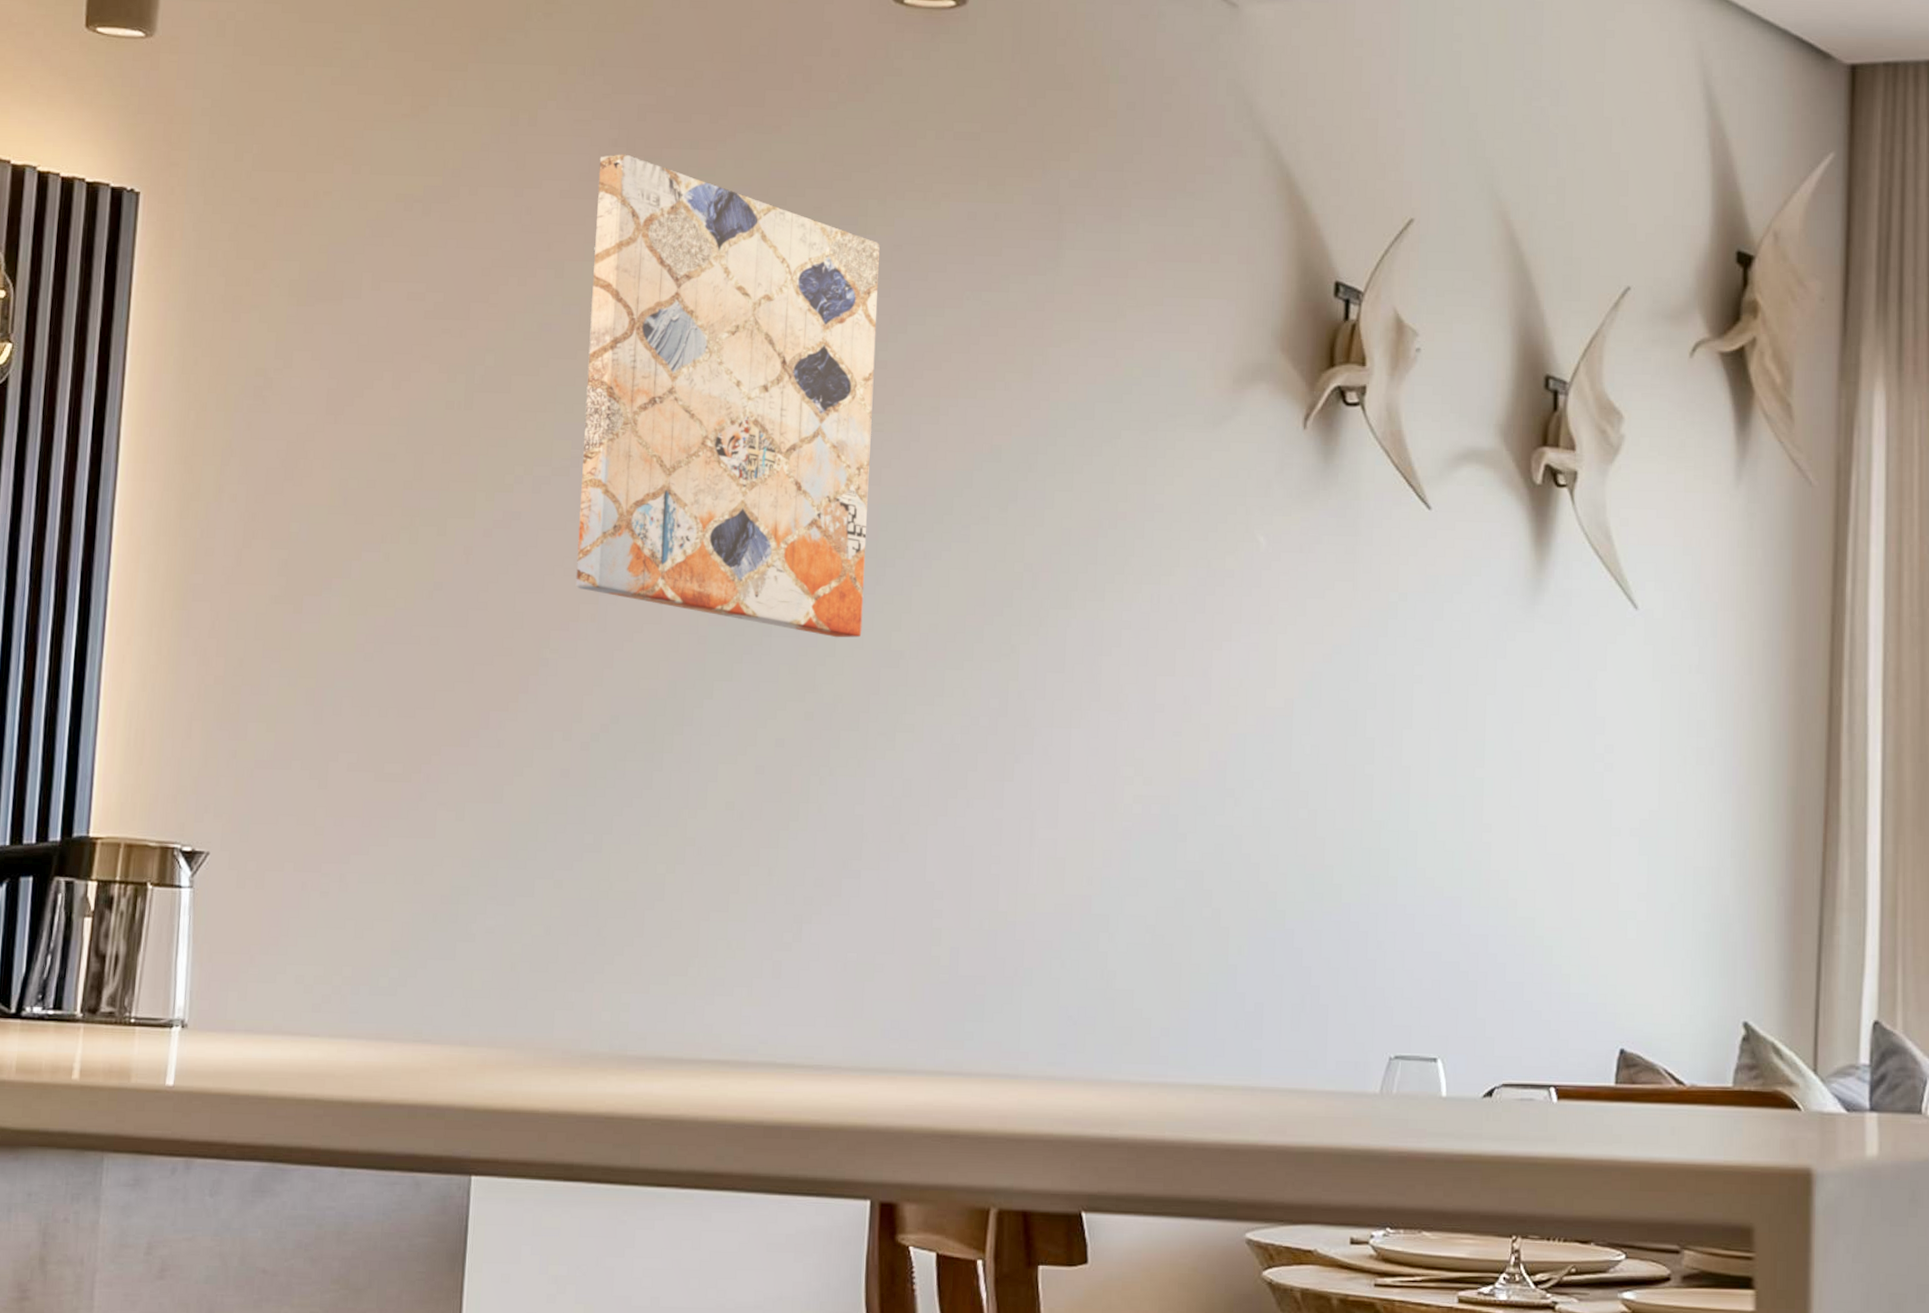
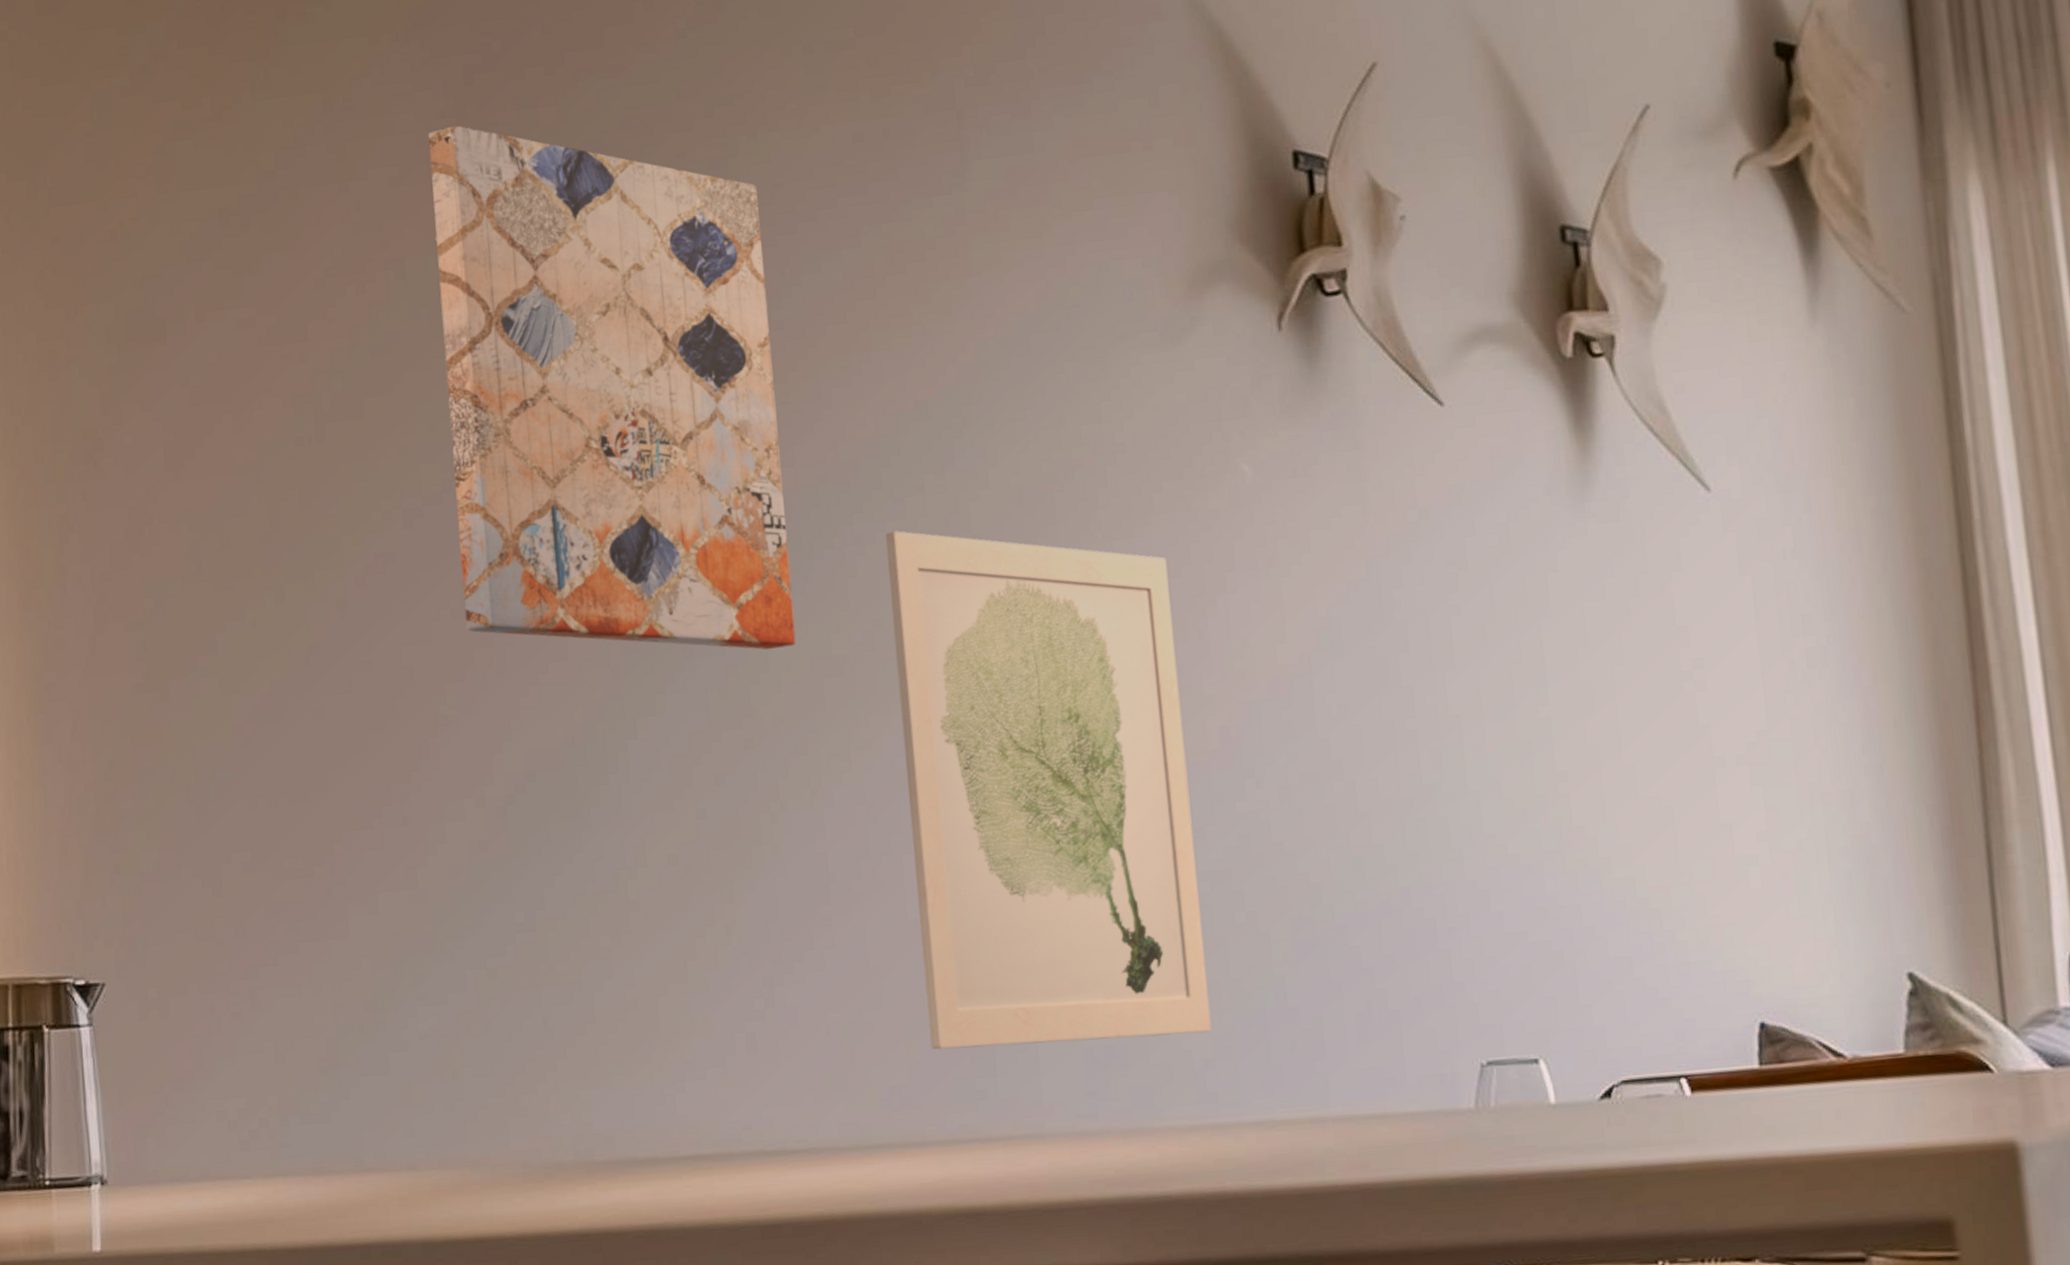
wall art: none [931,552,1185,1005] -> present [885,531,1212,1049]

